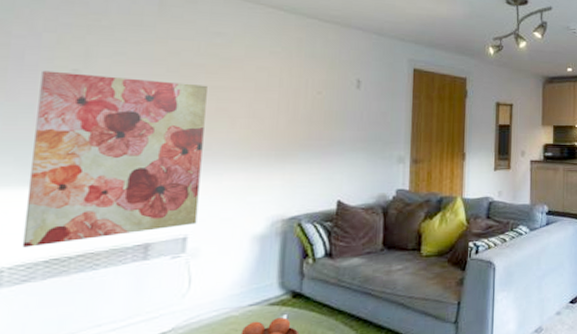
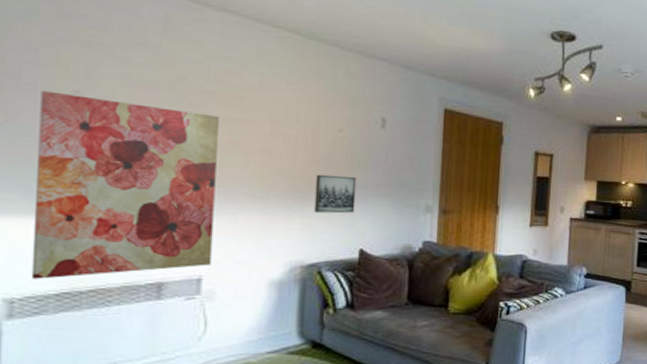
wall art: none [294,133,334,169] -> present [314,174,357,214]

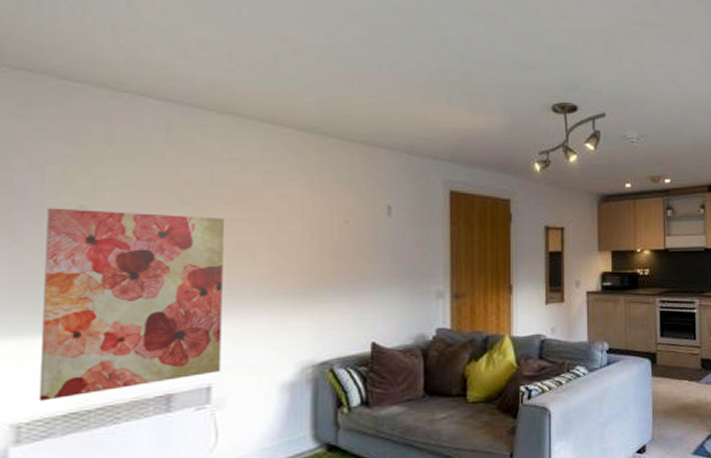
wall art: present [314,174,357,214] -> none [323,267,365,308]

